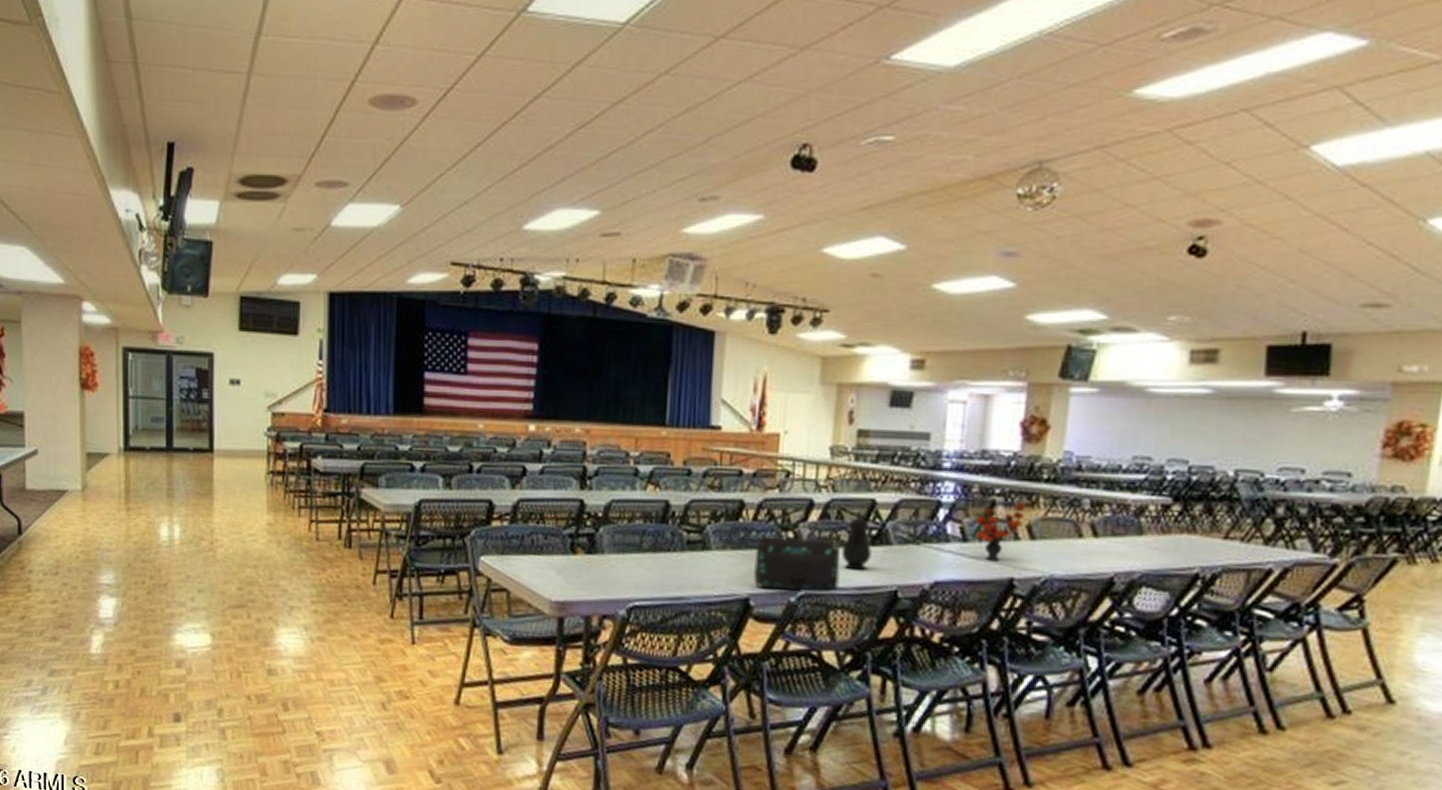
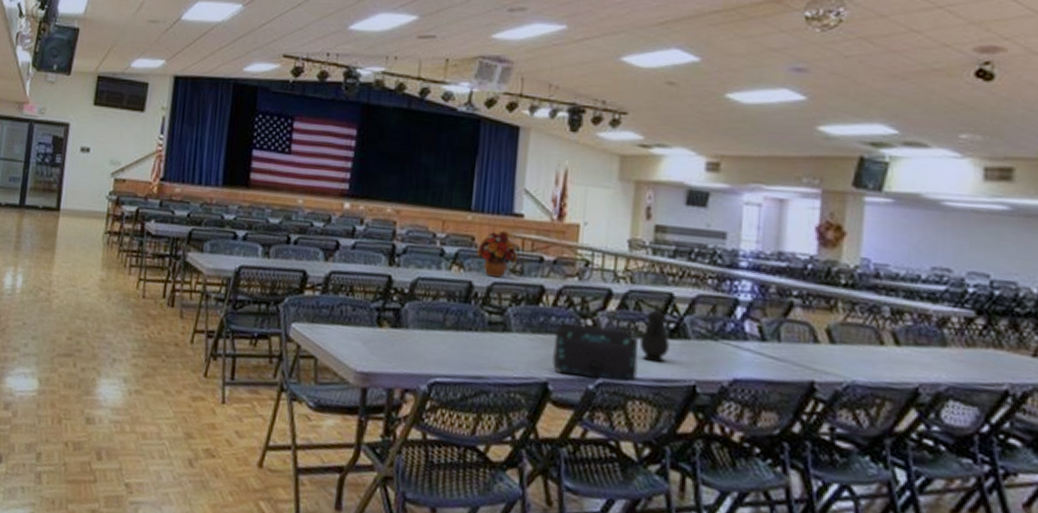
flower arrangement: none [673,444,715,495] -> present [477,230,517,278]
bouquet: present [974,497,1026,562] -> none [772,298,825,364]

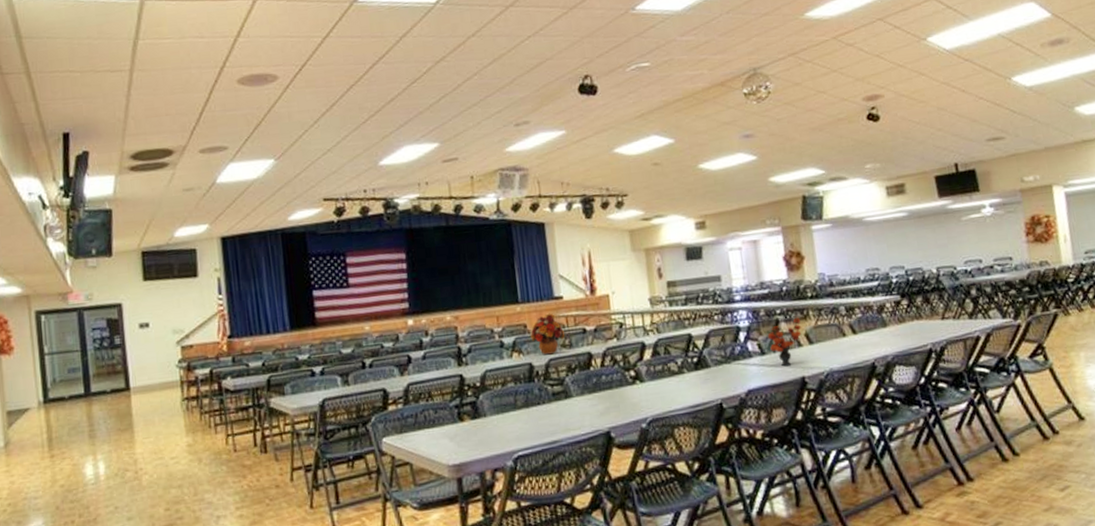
handbag: present [551,322,639,383] -> none [607,372,677,421]
coffeepot: present [639,304,670,363] -> none [673,345,697,393]
bouquet: none [772,298,825,364] -> present [765,317,802,367]

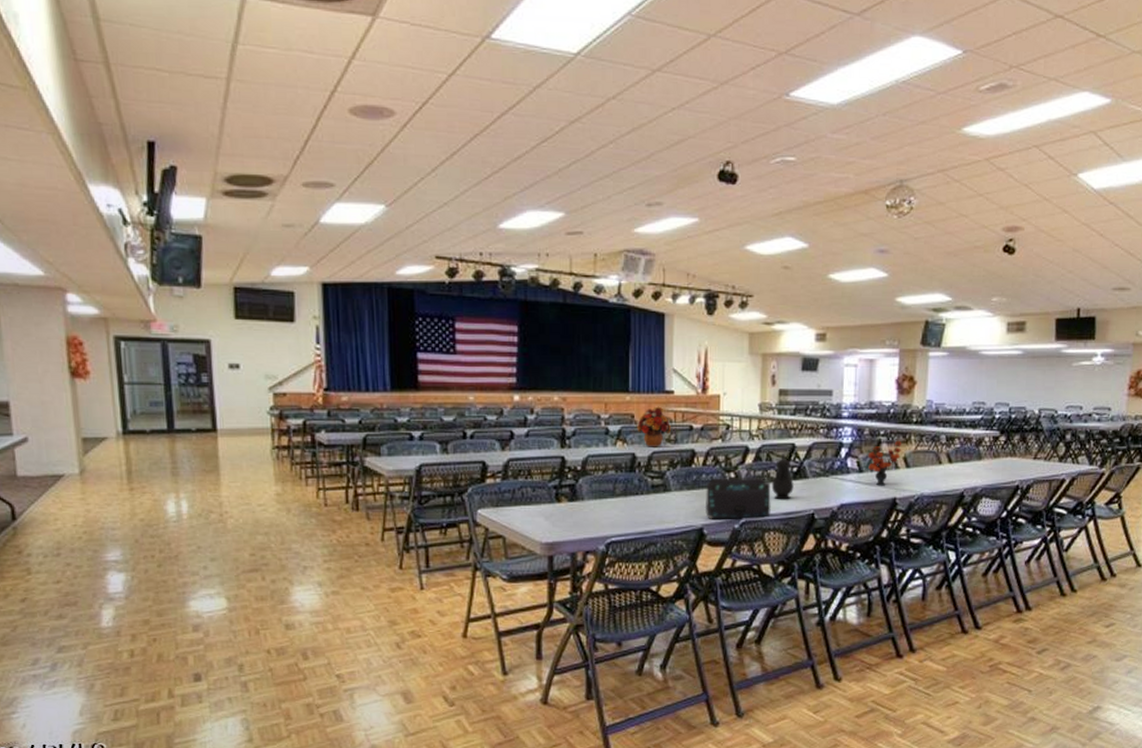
handbag: none [607,372,677,421] -> present [704,478,771,519]
coffeepot: none [673,345,697,393] -> present [771,454,794,500]

